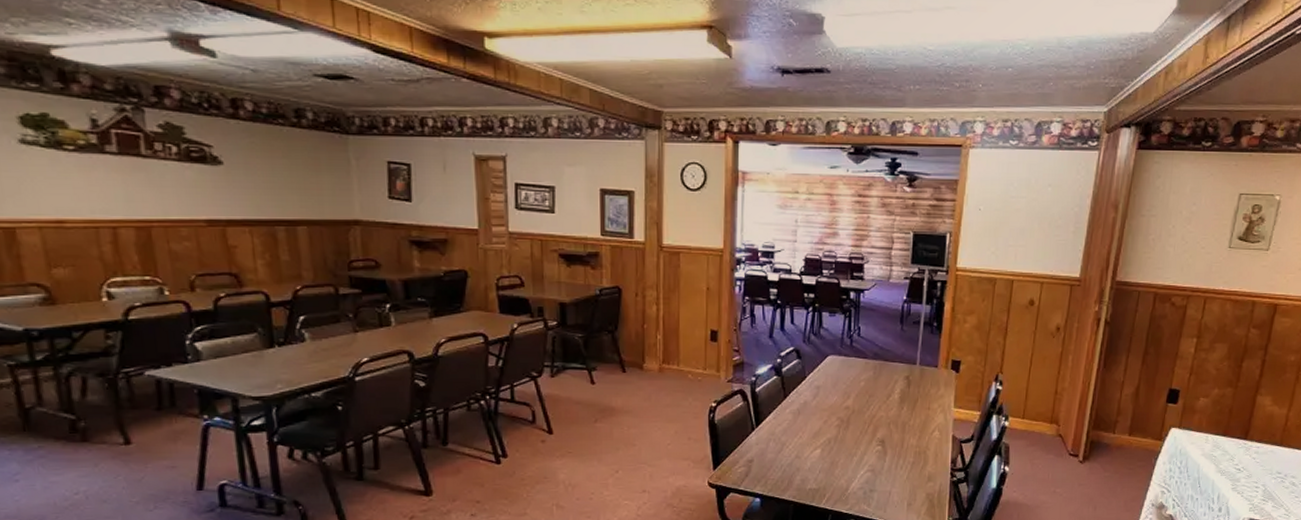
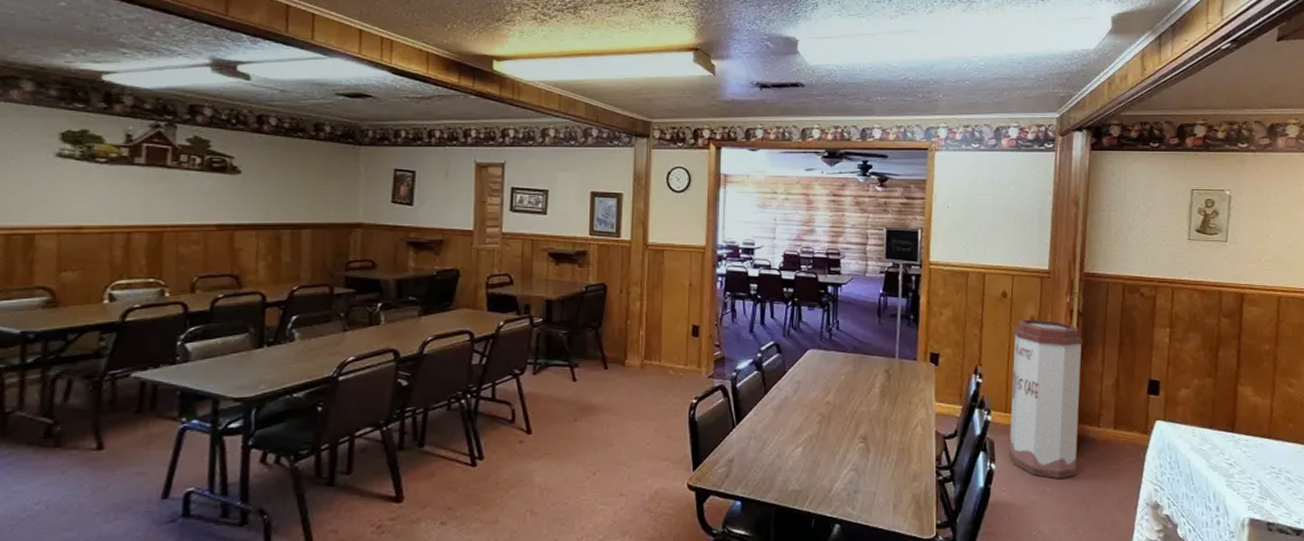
trash can: none [1023,328,1108,482] -> present [1009,319,1083,479]

